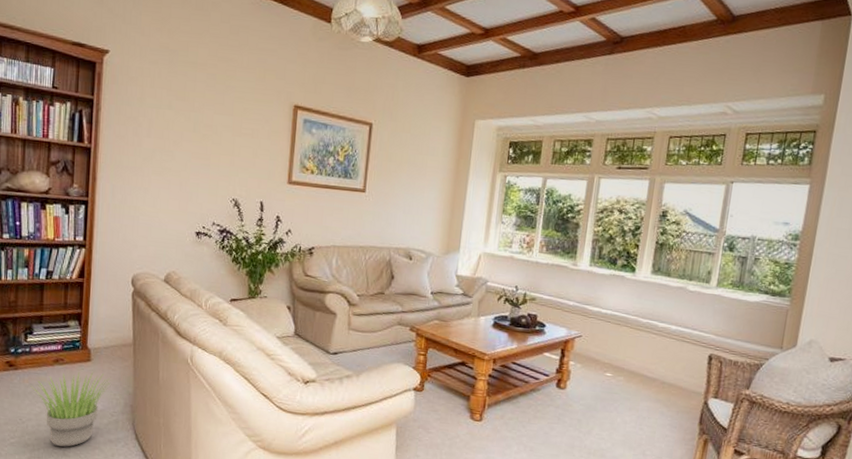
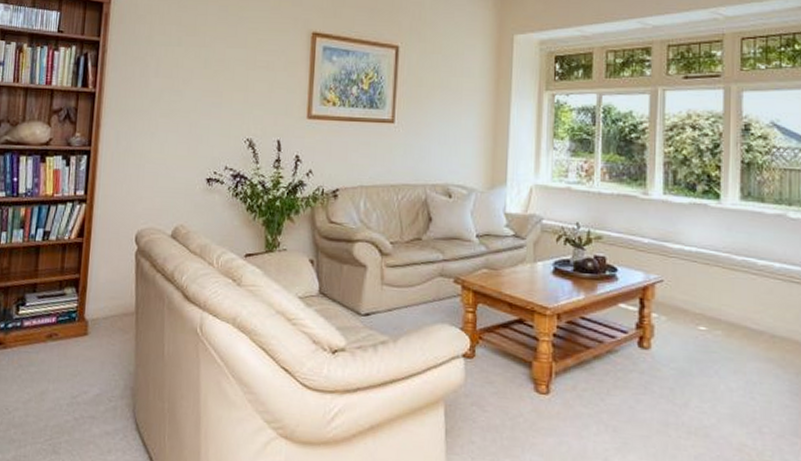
potted plant: present [30,372,111,447] -> none [20,348,110,442]

